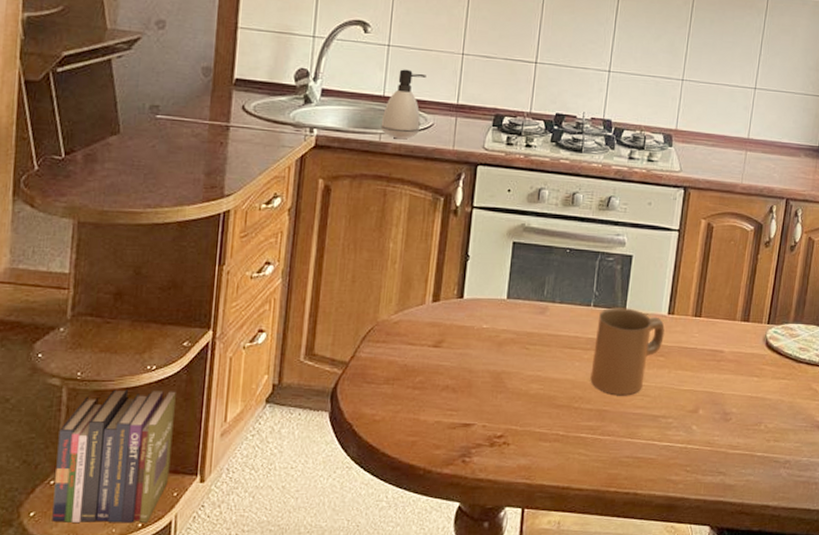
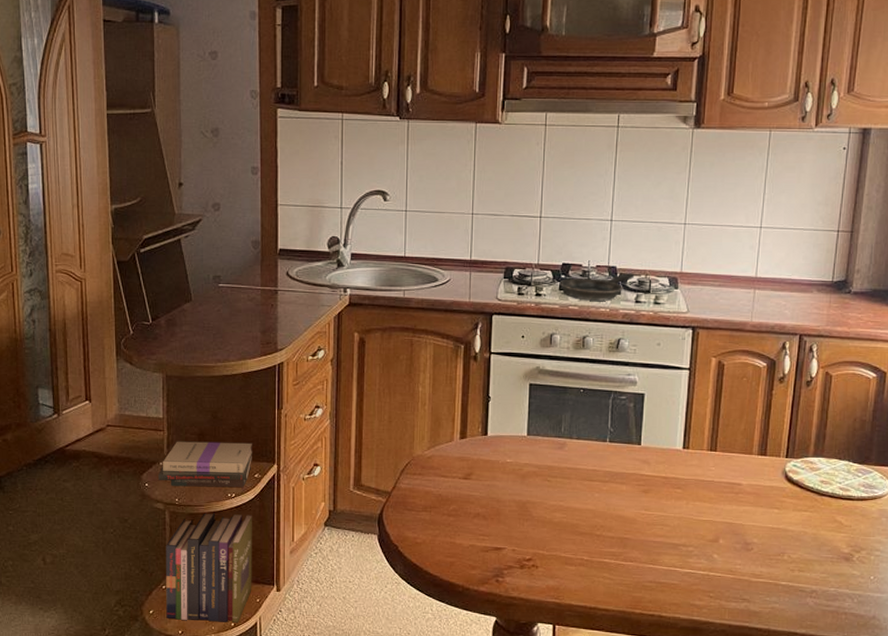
books: none [56,302,183,359] -> present [158,441,252,488]
soap dispenser: present [380,69,426,140] -> none [404,231,441,295]
frying pan: none [551,127,630,156] -> present [559,273,635,301]
cup: present [590,307,665,395] -> none [610,443,680,524]

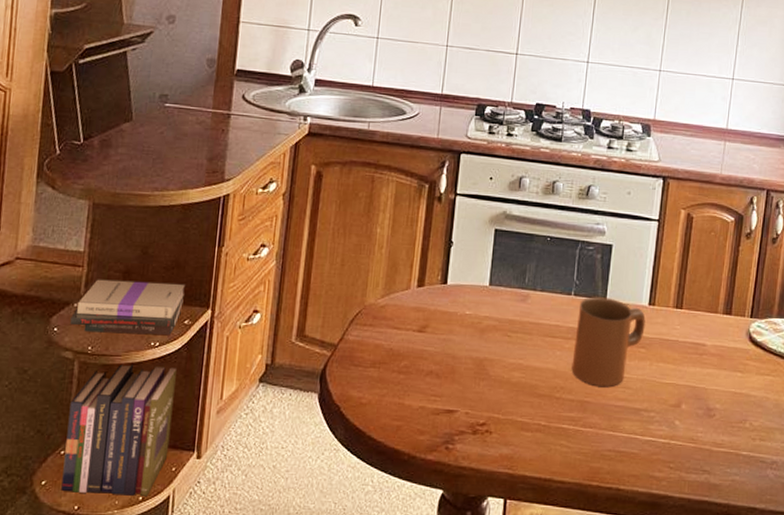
frying pan: present [559,273,635,301] -> none [532,117,609,145]
cup: none [610,443,680,524] -> present [571,297,646,386]

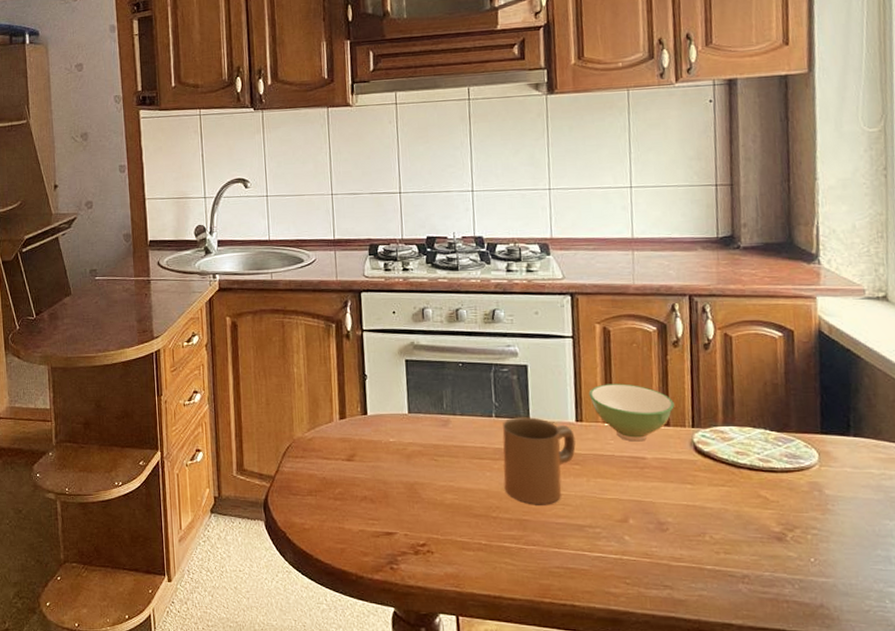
books: present [61,364,177,496] -> none [59,502,144,615]
books: present [70,279,185,336] -> none [48,430,136,476]
bowl: none [664,269,739,329] -> present [588,383,674,442]

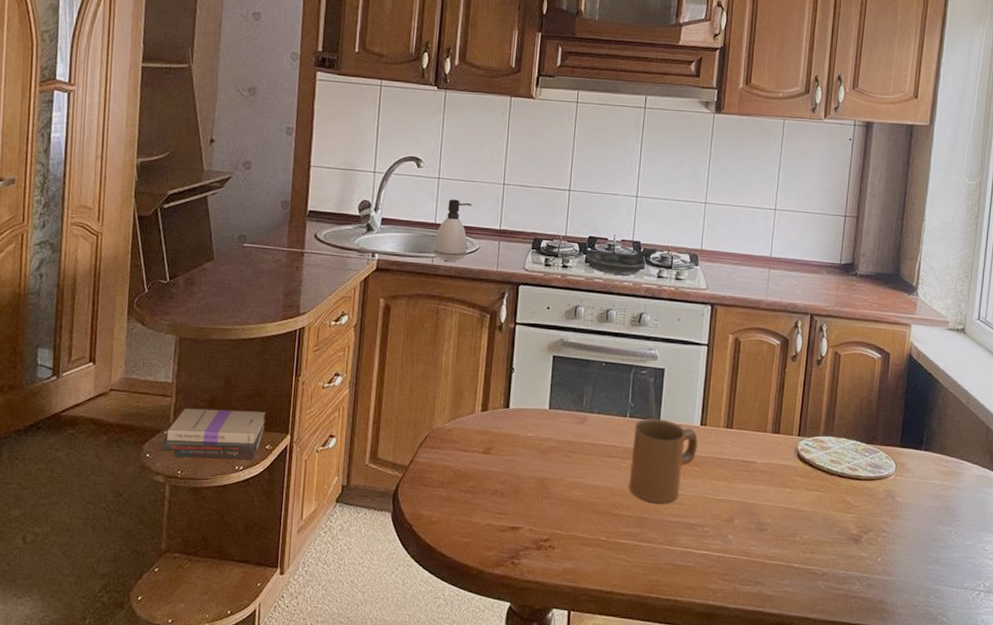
books: none [48,430,136,476] -> present [161,408,266,460]
soap dispenser: none [270,214,304,276] -> present [433,199,472,262]
frying pan: none [425,242,503,273] -> present [585,248,658,275]
bowl: present [588,383,674,442] -> none [715,391,786,447]

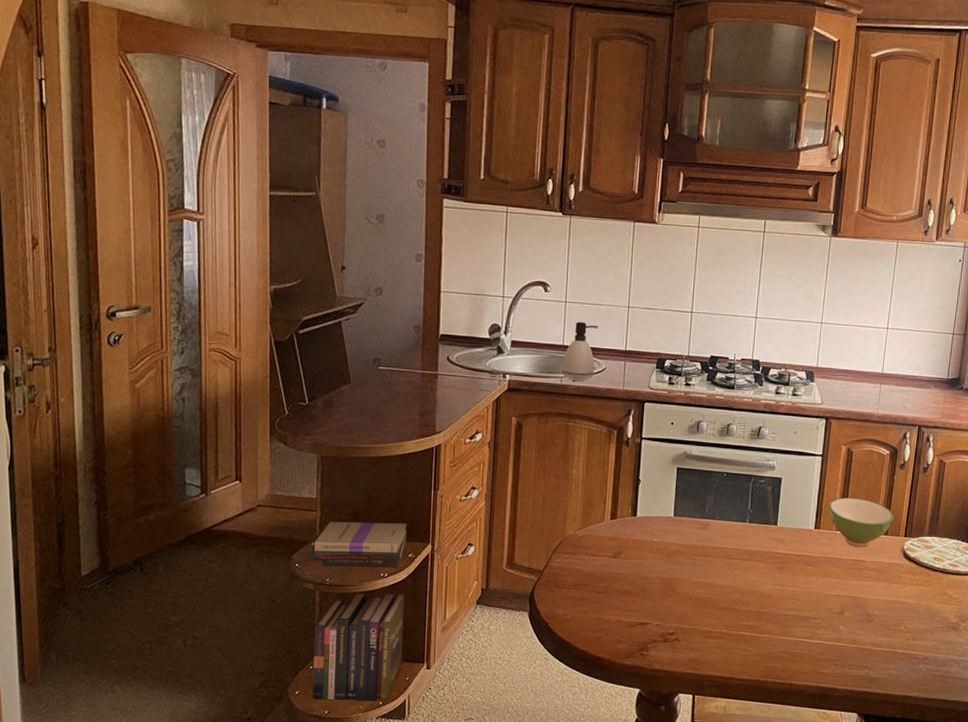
books: none [156,487,260,610] -> present [312,592,404,701]
frying pan: present [585,248,658,275] -> none [707,366,776,392]
cup: present [629,418,698,503] -> none [748,523,812,599]
bowl: none [715,391,786,447] -> present [828,497,894,548]

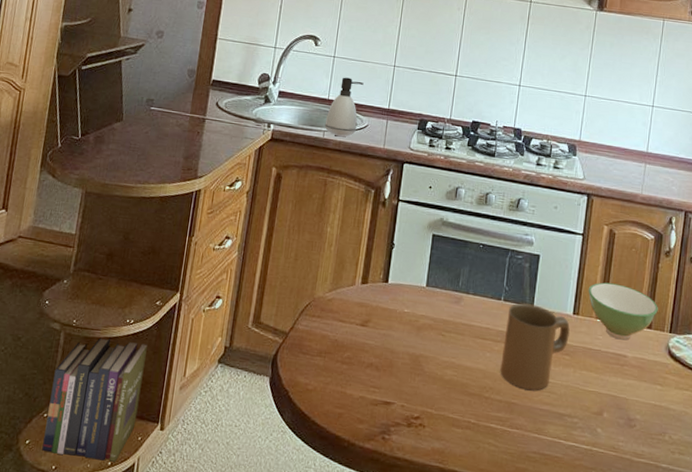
books: present [309,521,407,568] -> none [60,259,159,315]
cup: none [748,523,812,599] -> present [500,303,570,390]

